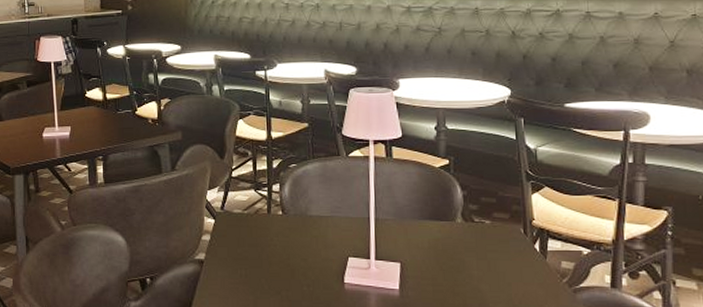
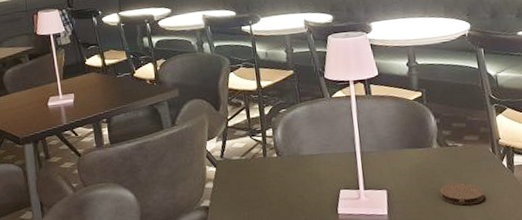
coaster: none [459,263,510,289] -> present [439,182,484,206]

